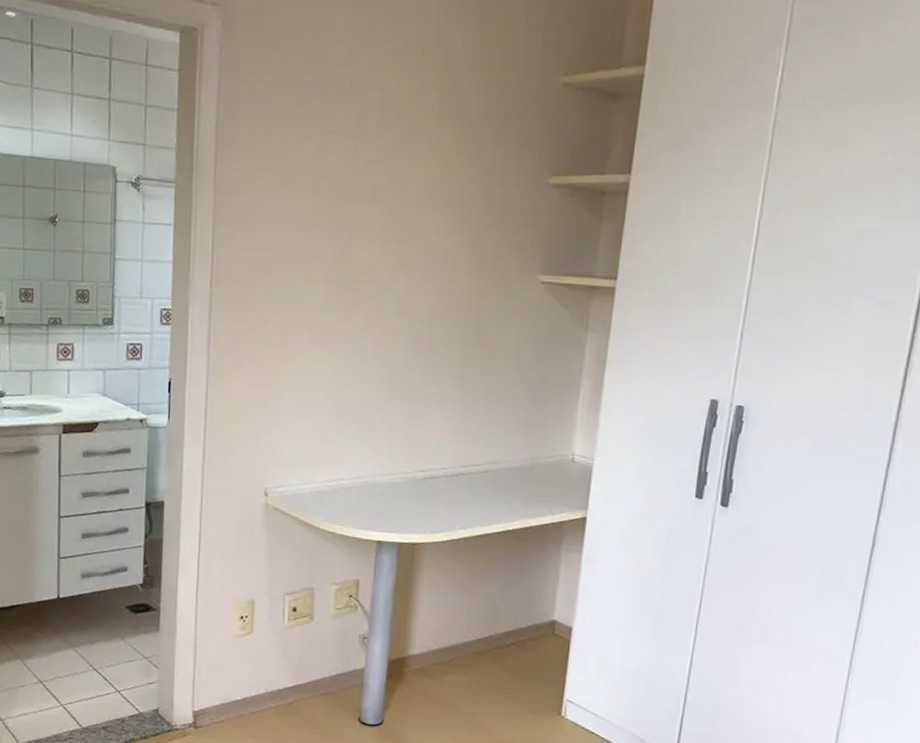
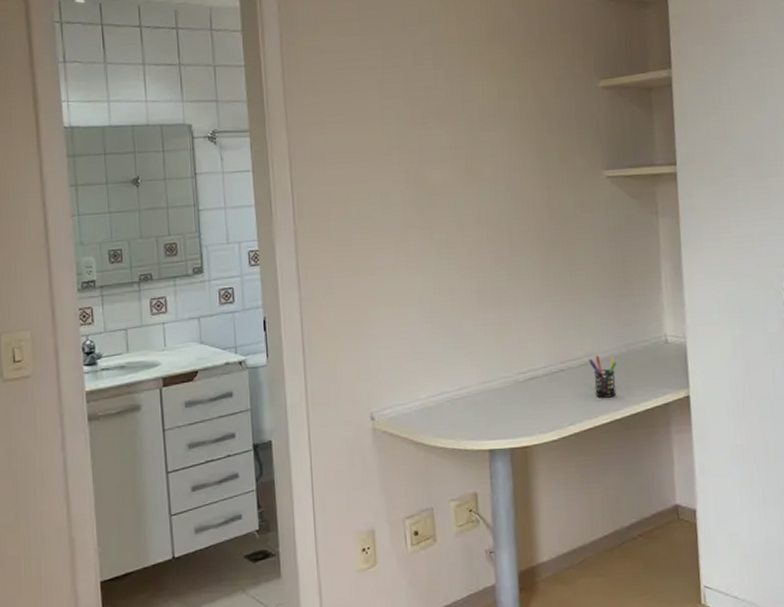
pen holder: none [490,464,519,508] -> present [588,355,617,398]

